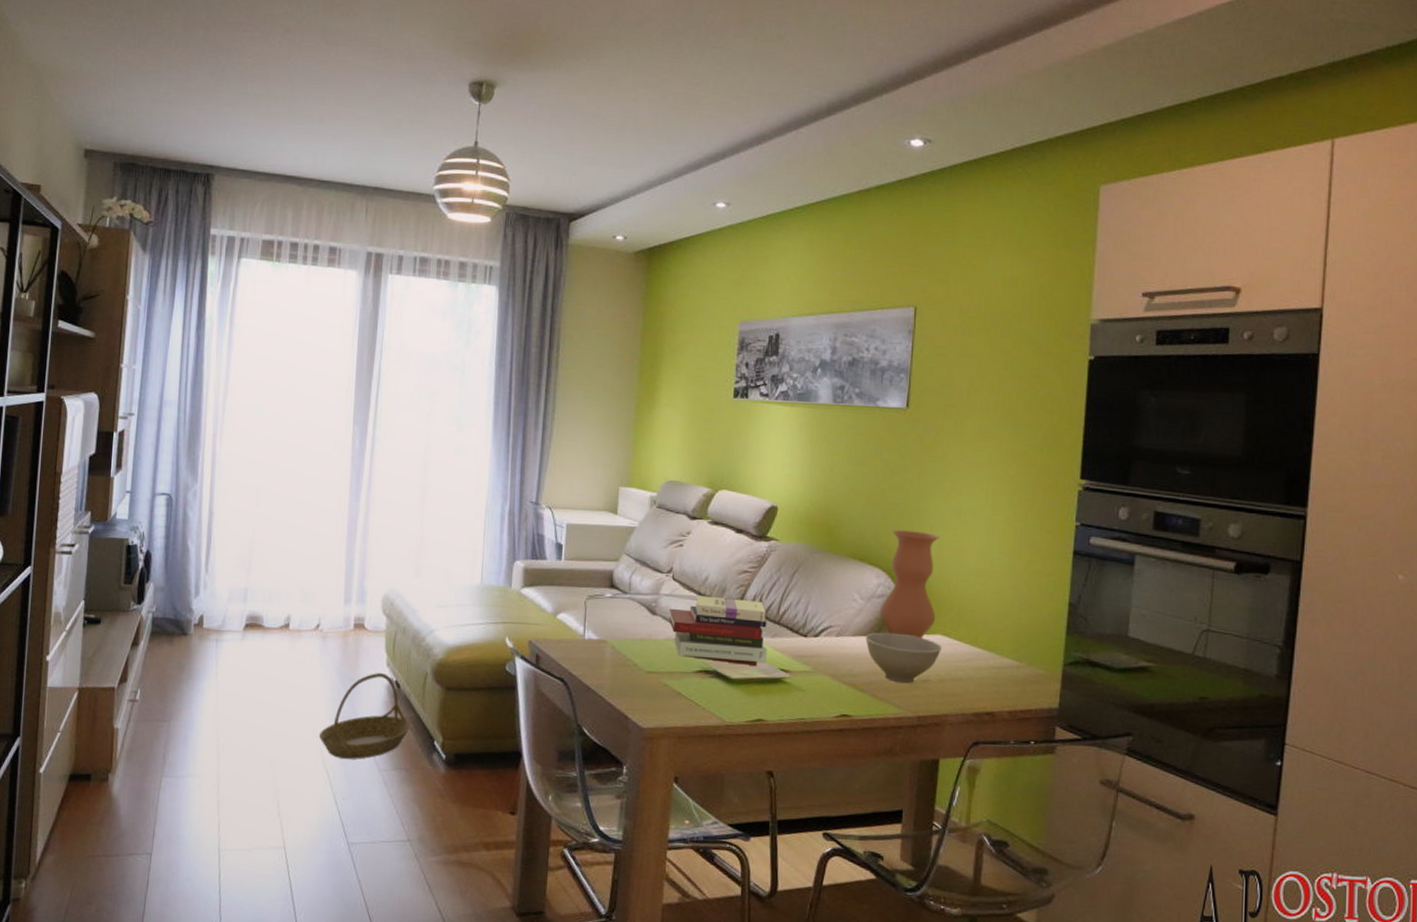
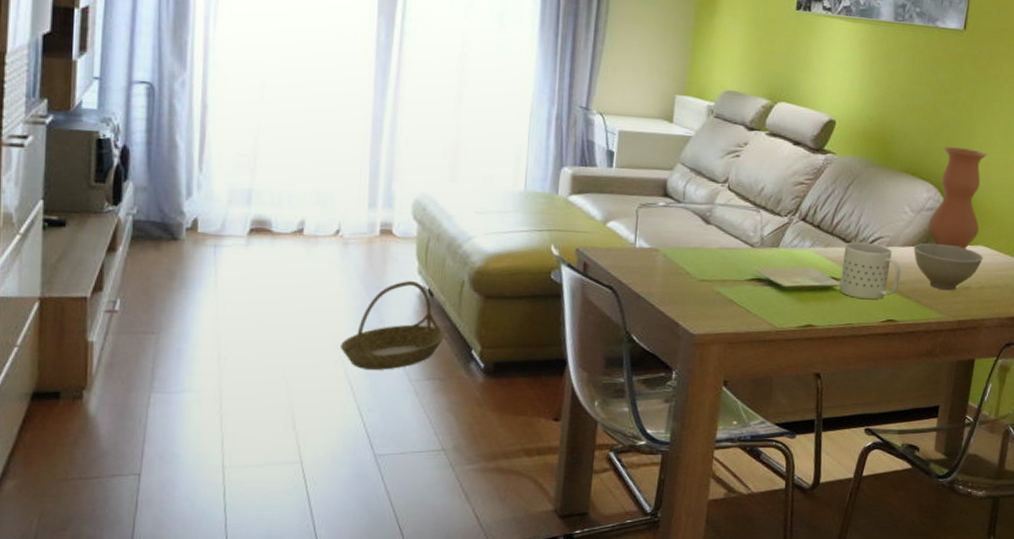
books: present [668,595,767,666] -> none [722,205,821,274]
mug: none [789,631,853,693] -> present [839,241,901,300]

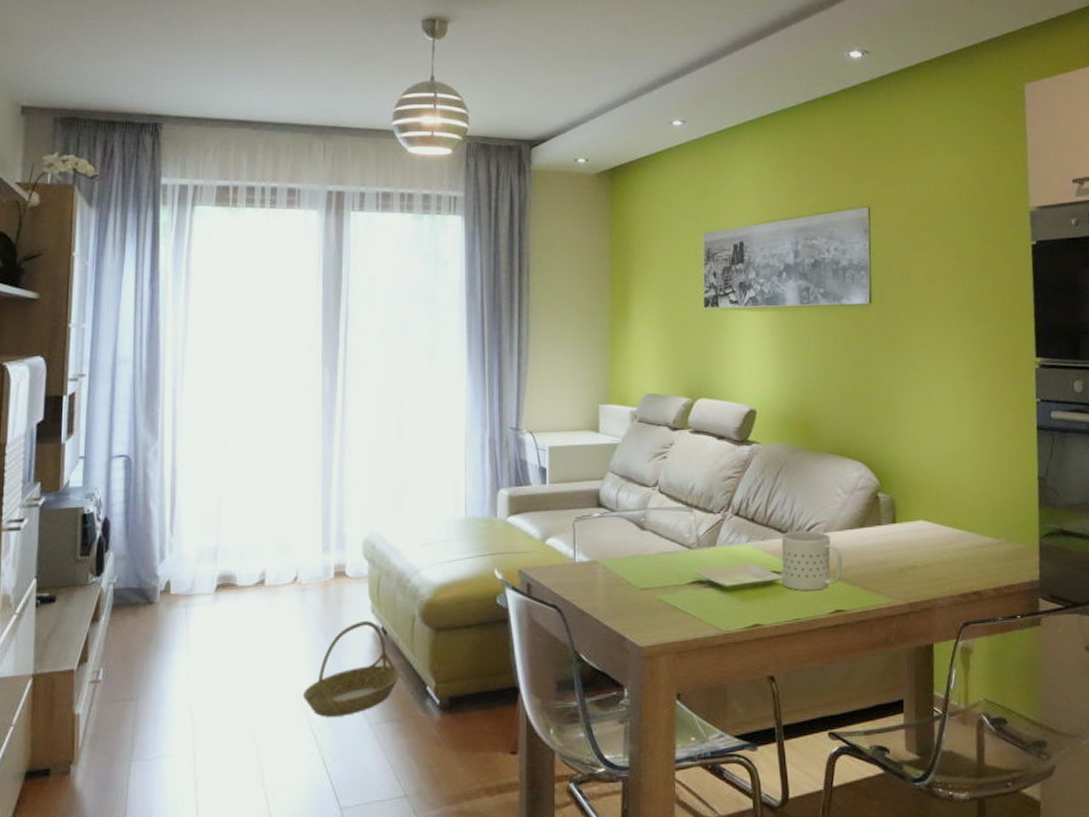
bowl: present [913,243,983,291] -> none [851,523,925,572]
vase: present [929,146,988,250] -> none [864,421,917,527]

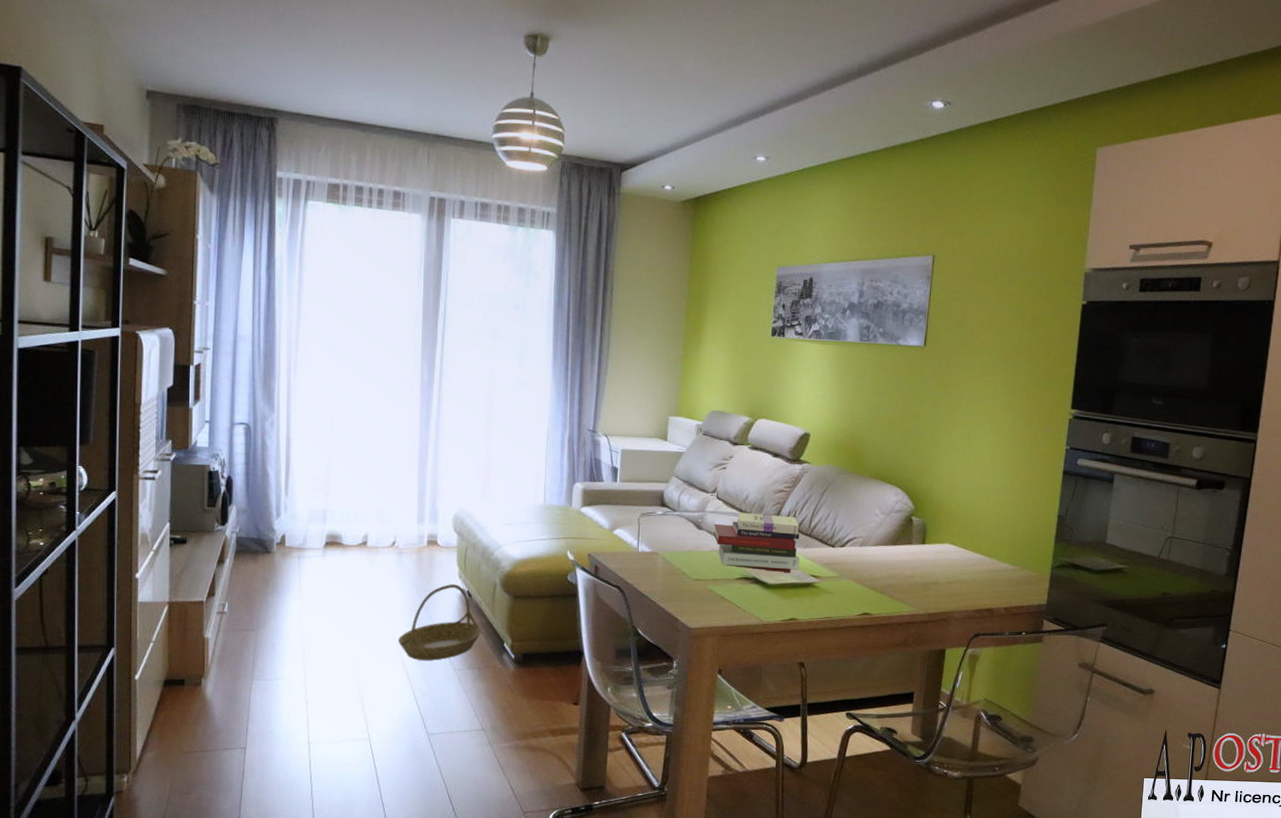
books: none [657,505,758,571] -> present [713,512,800,572]
mug: present [781,530,843,591] -> none [819,542,874,595]

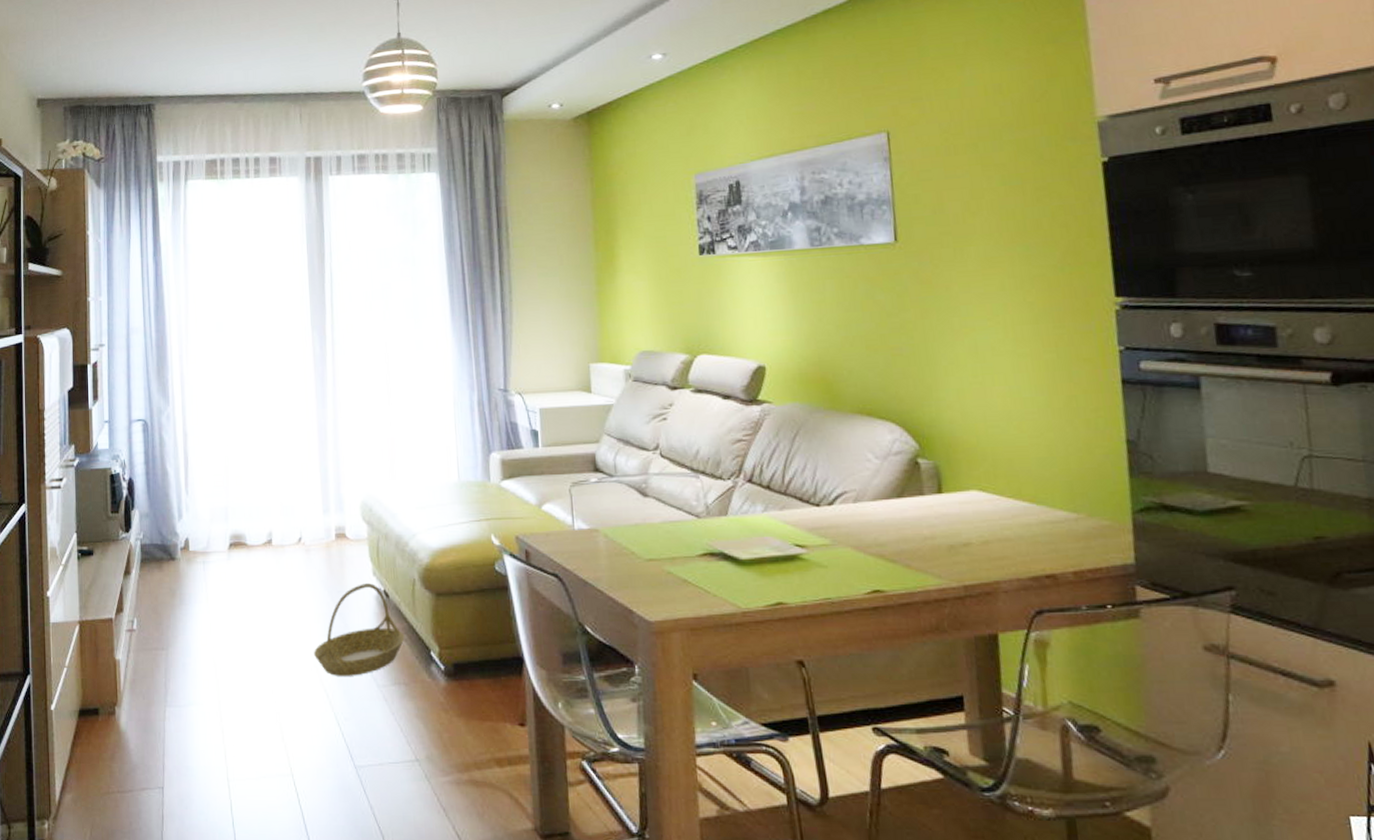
books: present [713,512,800,572] -> none [661,470,778,543]

